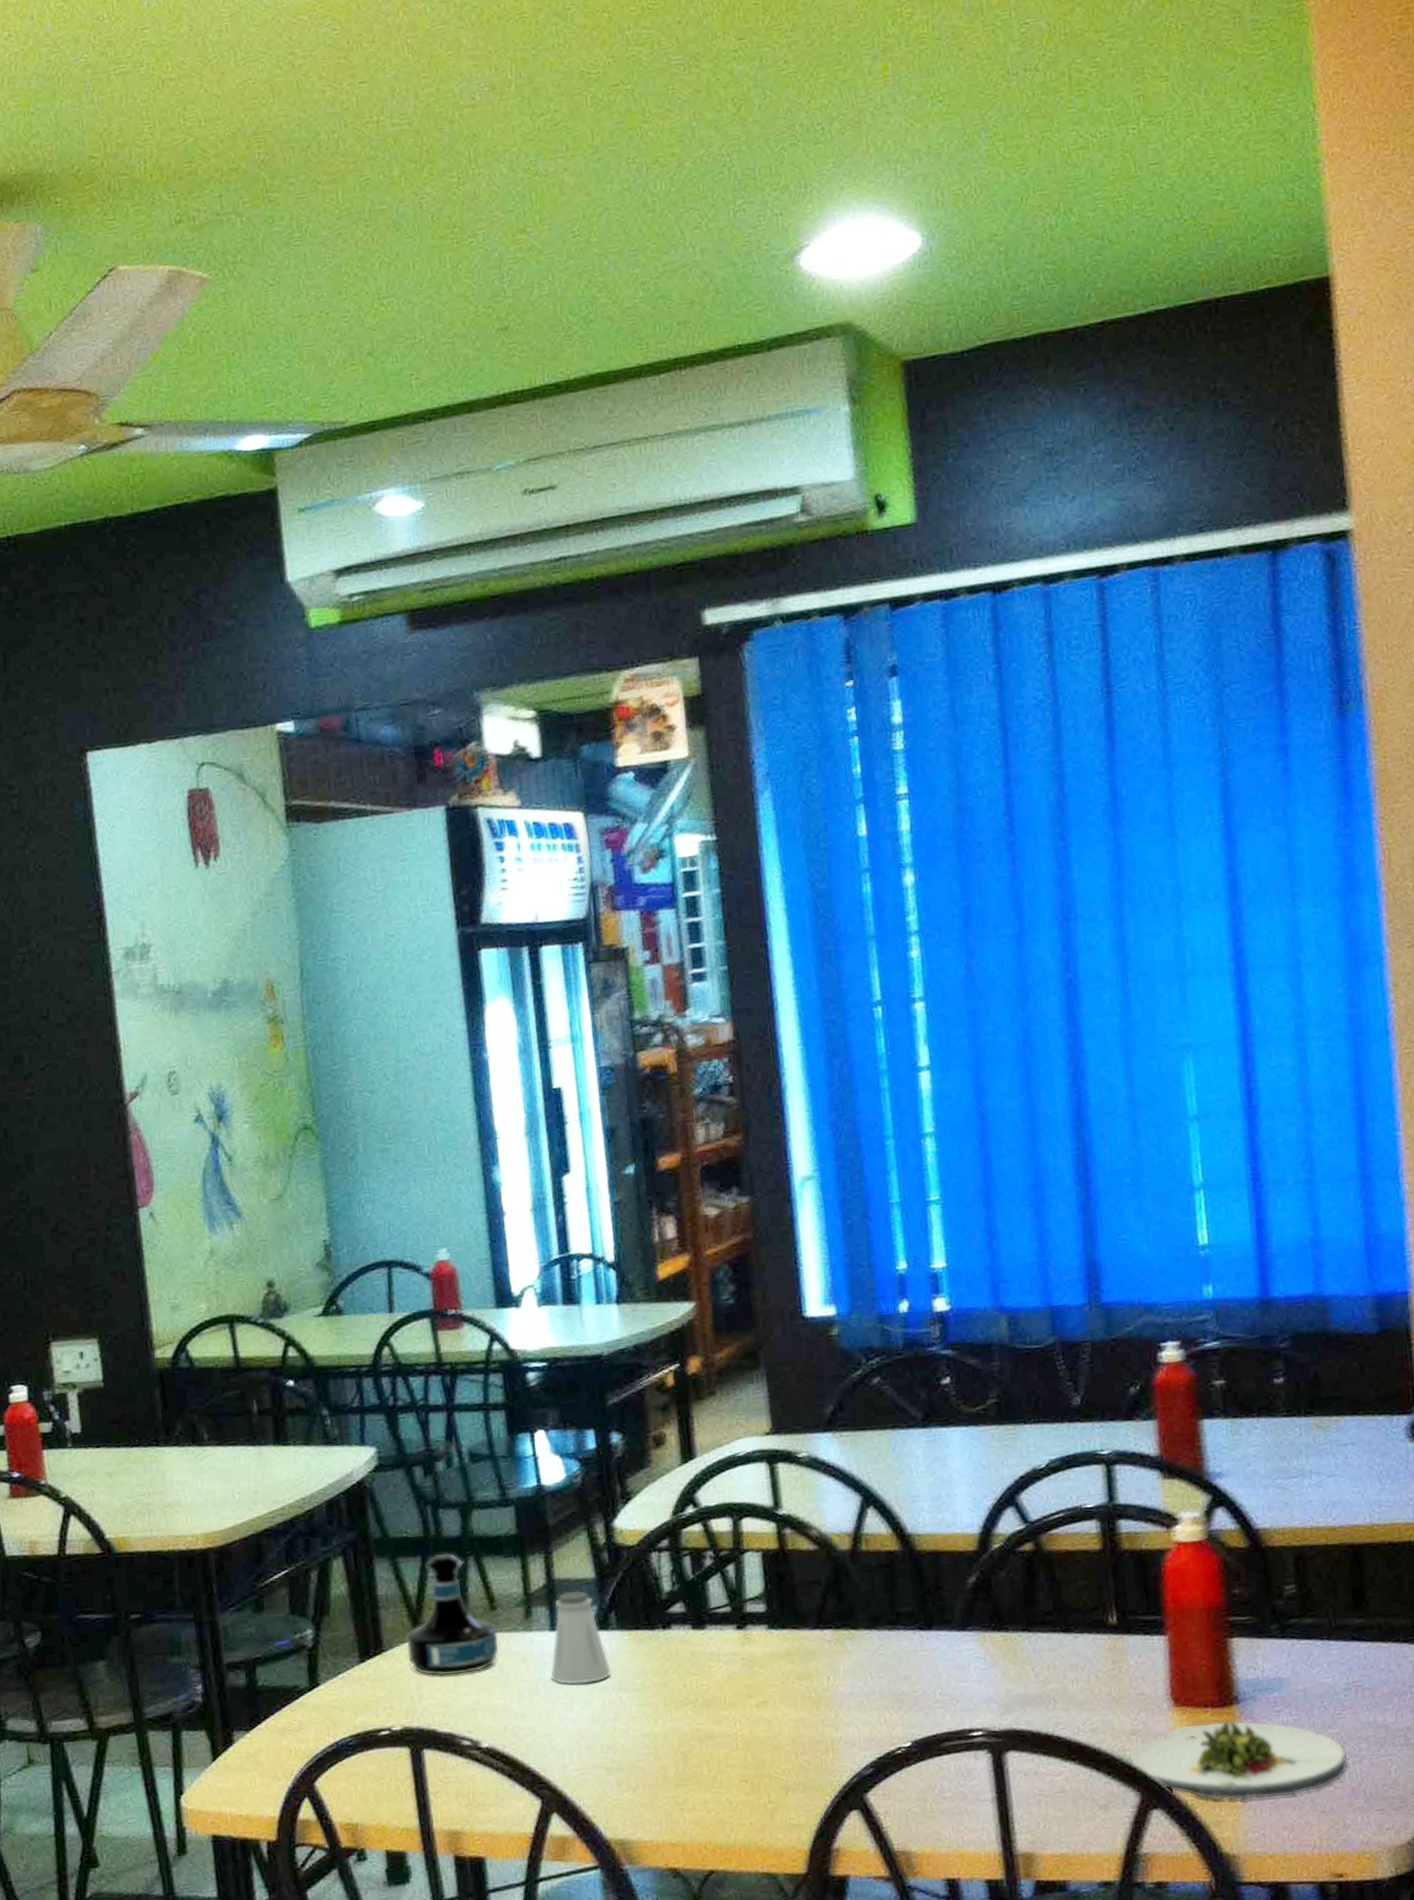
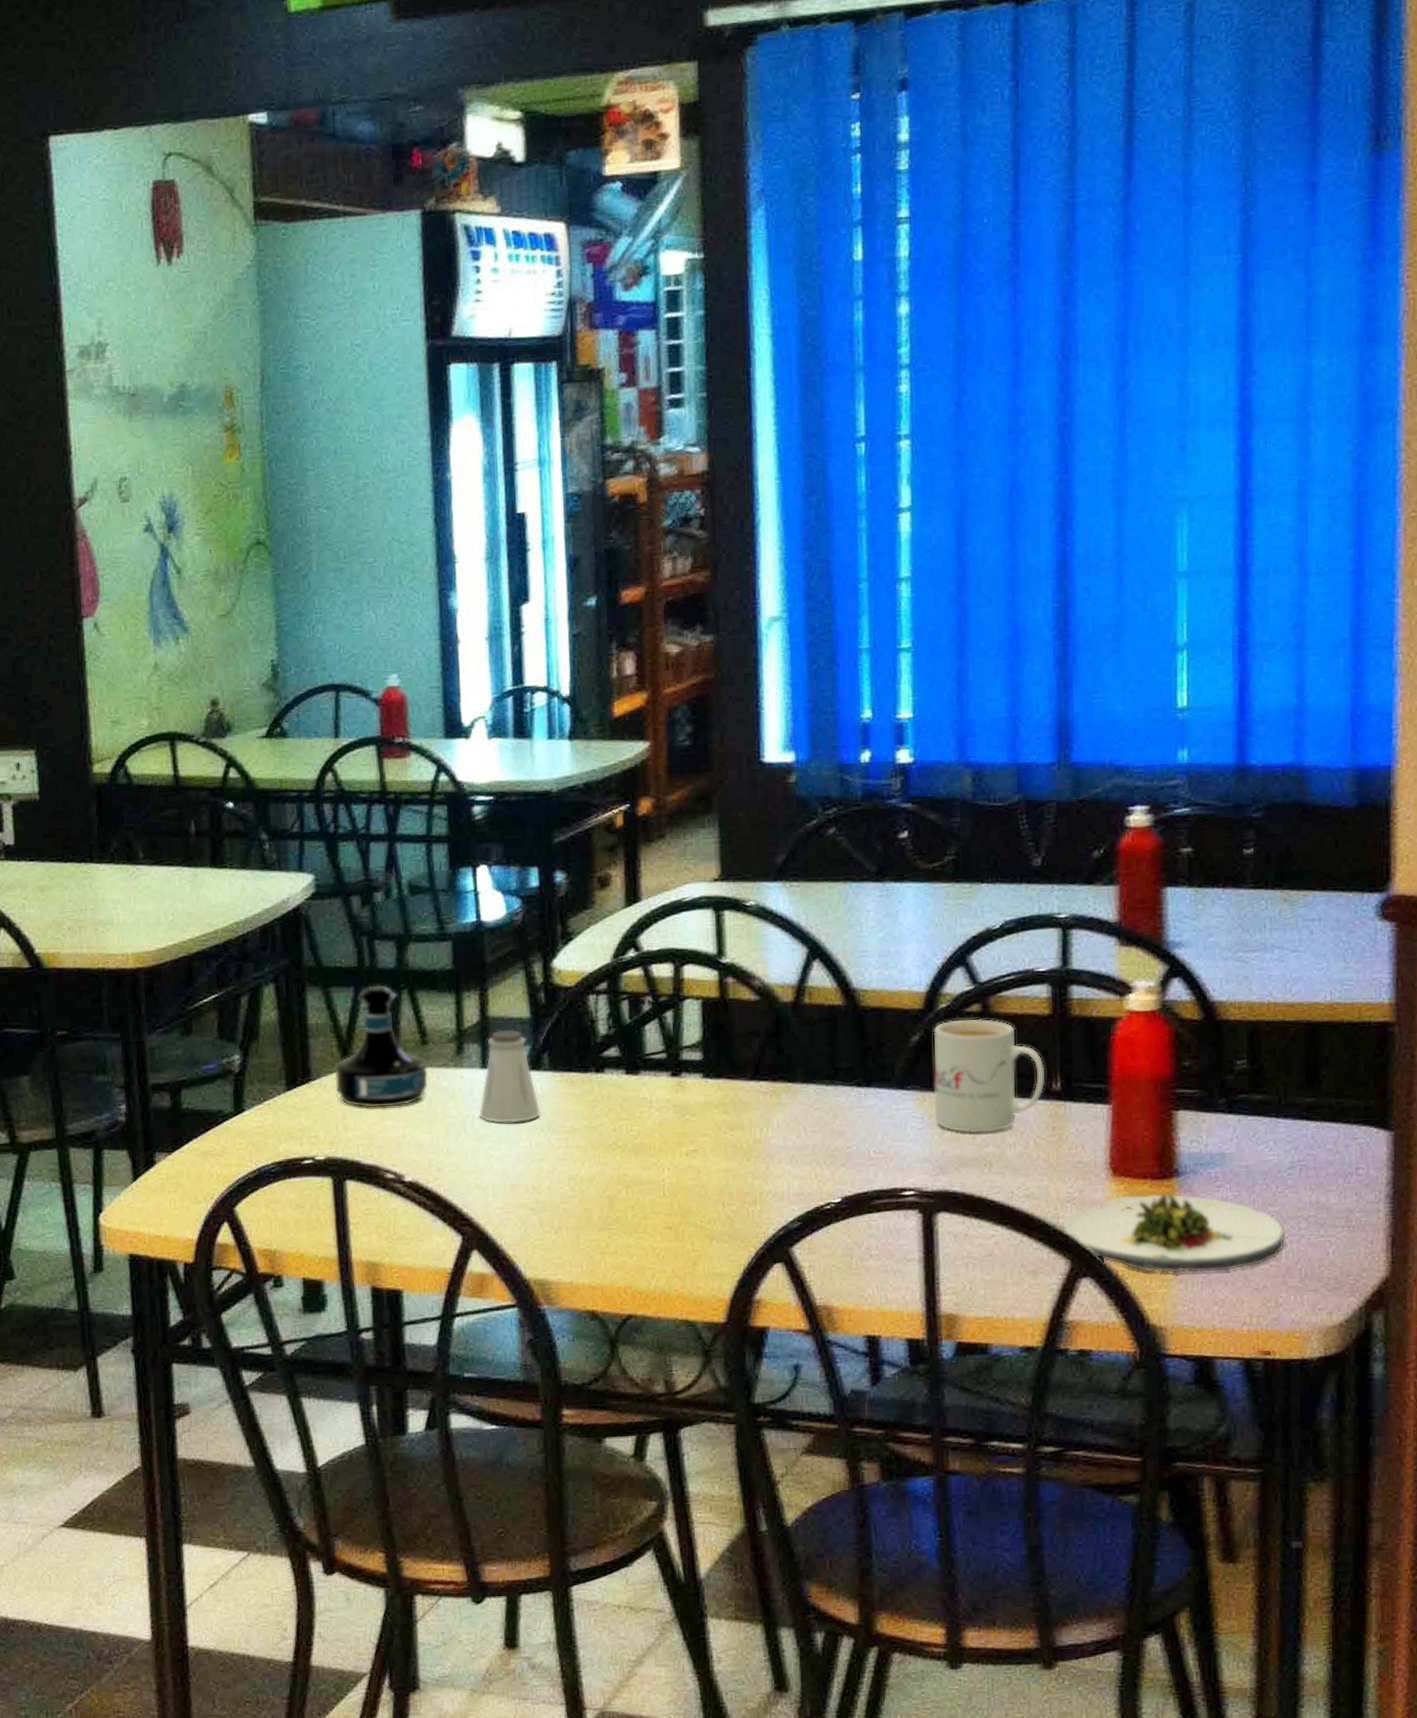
mug: none [989,1557,1101,1671] -> present [933,1018,1045,1133]

